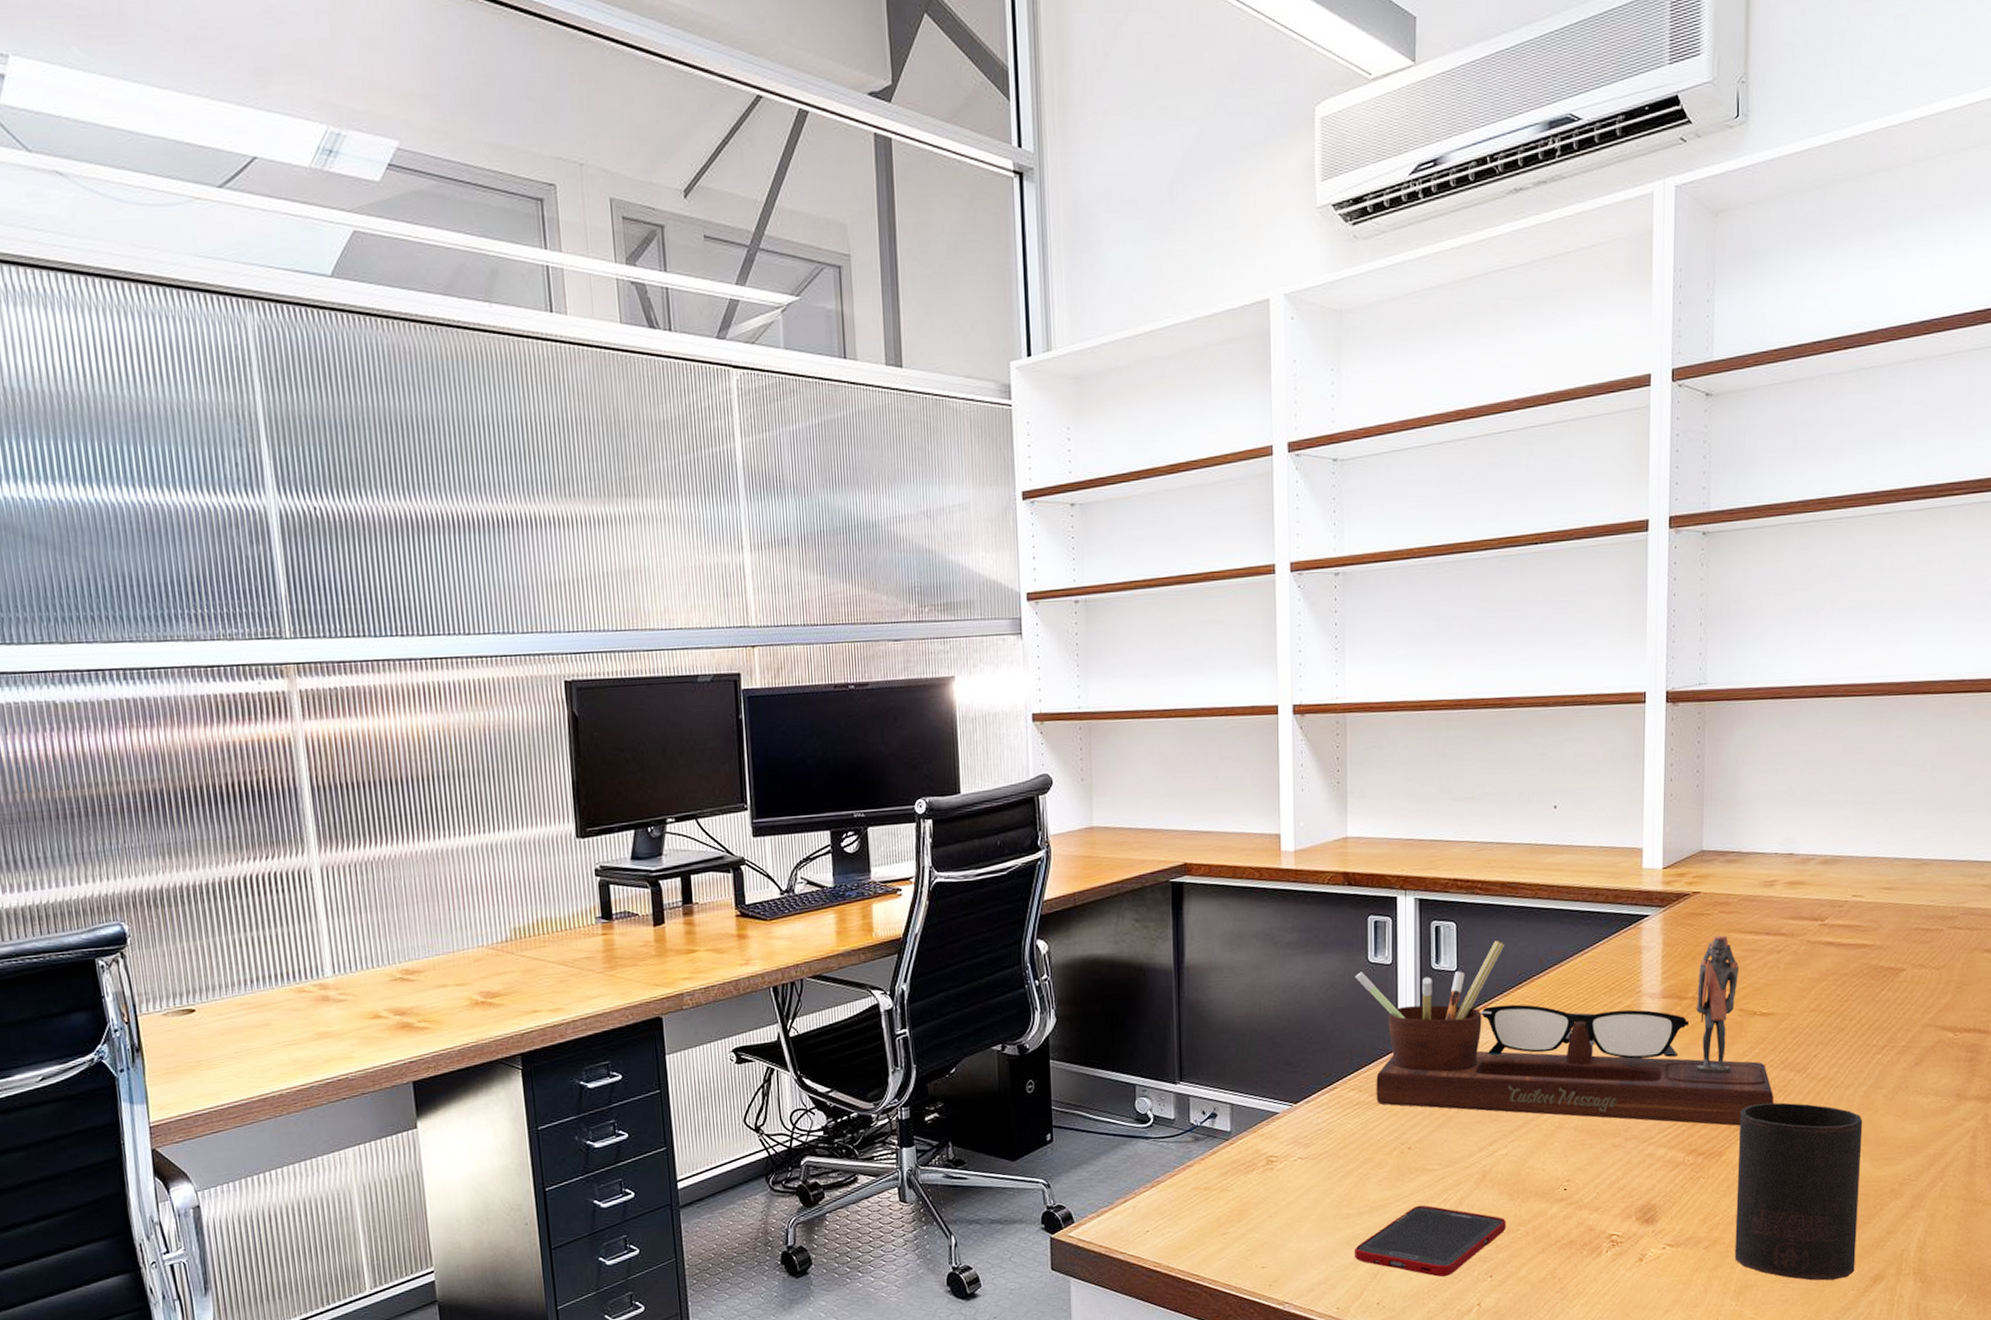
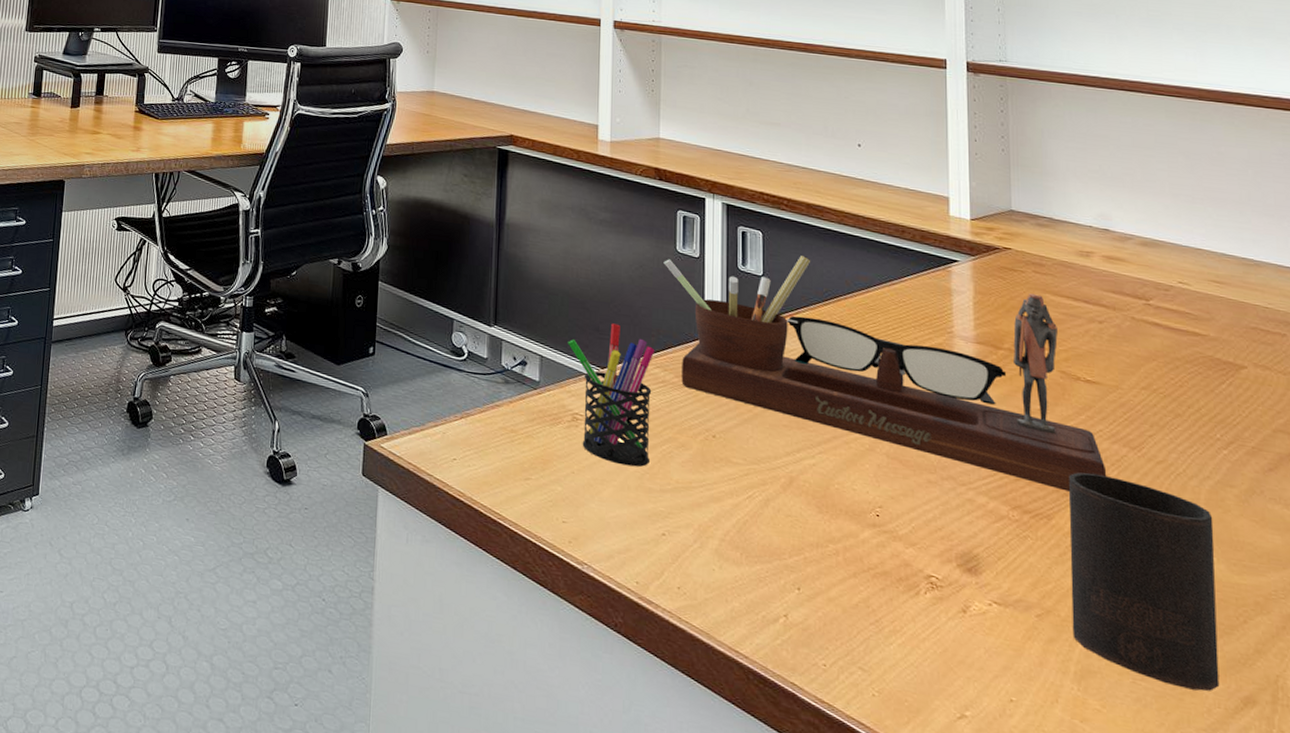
pen holder: none [1258,1053,1349,1198] -> present [568,323,655,467]
cell phone: present [1355,1205,1506,1277] -> none [656,496,814,578]

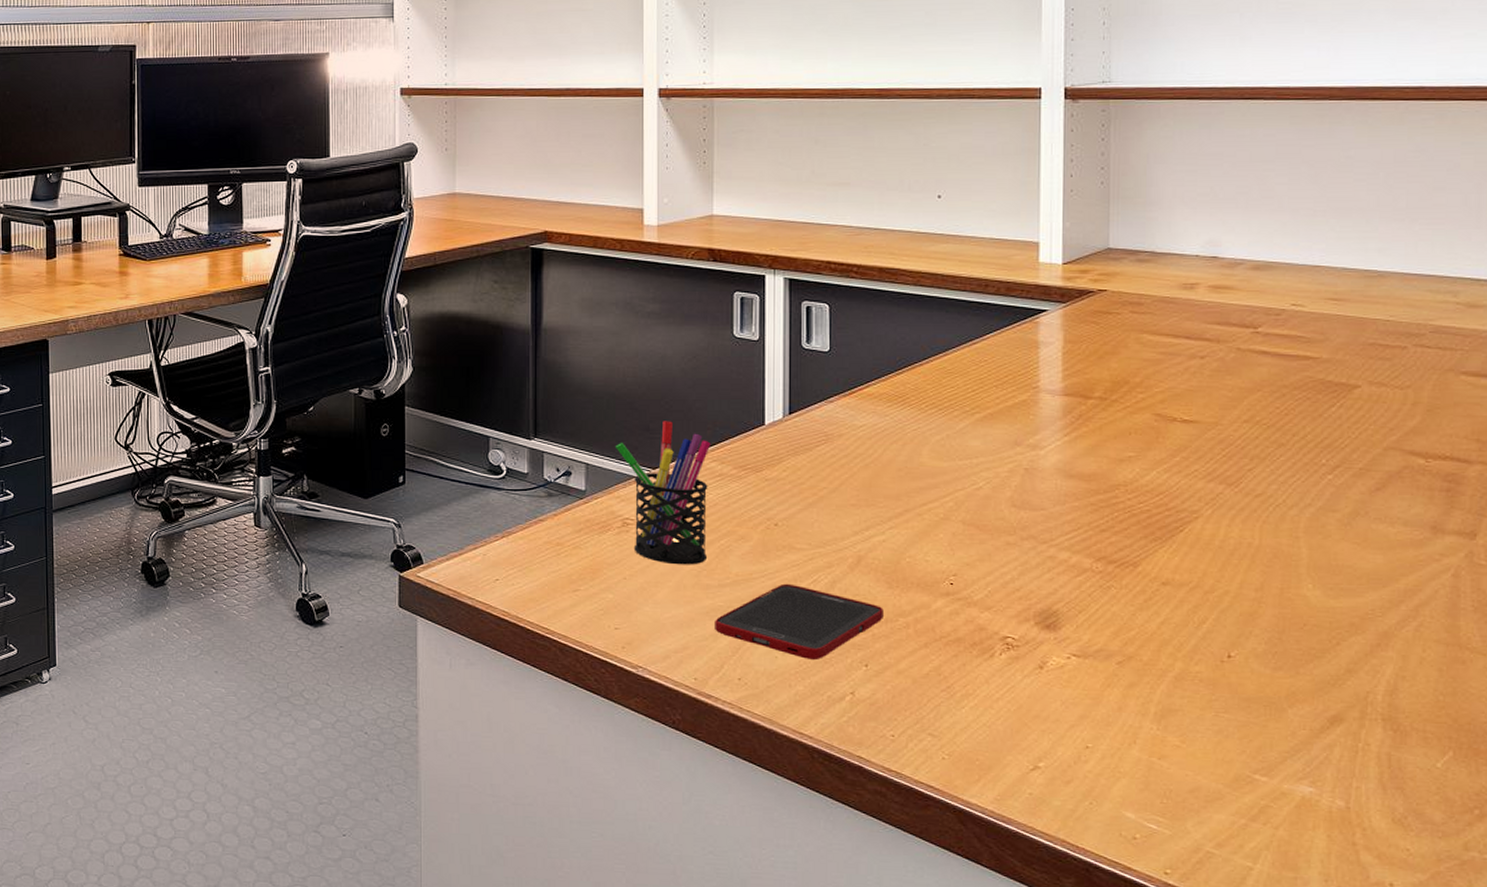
cell phone: none [656,496,814,578] -> present [715,583,883,661]
desk organizer: present [663,254,1107,492] -> none [719,324,1200,537]
cup: present [1069,472,1220,692] -> none [1154,515,1312,716]

